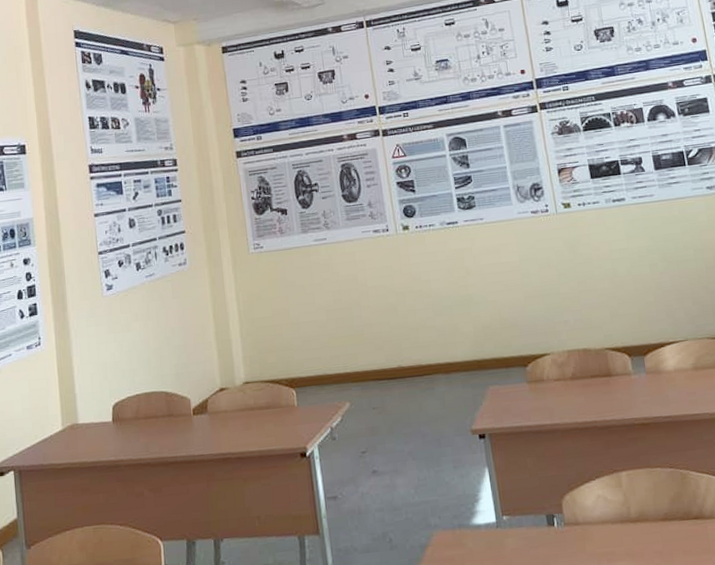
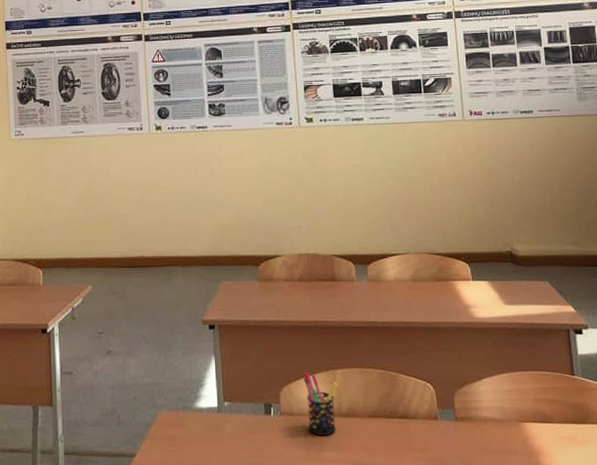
pen holder: none [585,477,626,545] -> present [303,372,338,436]

